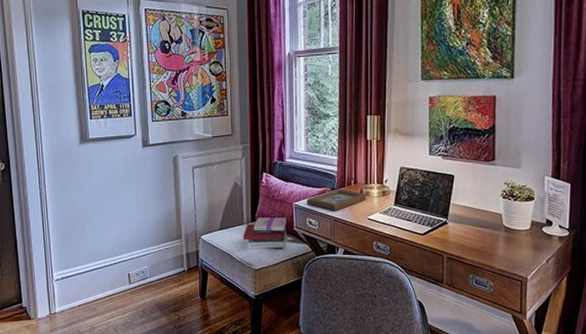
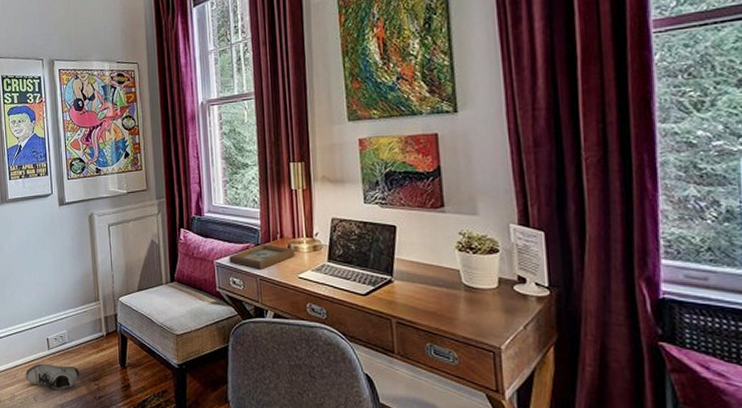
shoe: none [106,297,161,321] -> present [26,364,80,390]
books: present [243,217,288,249] -> none [162,277,211,312]

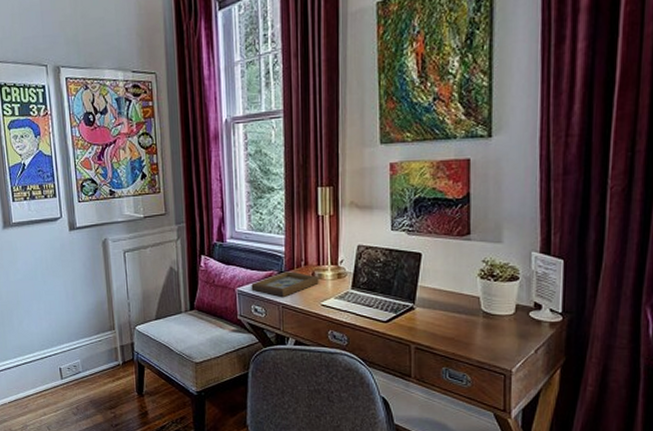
shoe: present [26,364,80,390] -> none [38,394,96,419]

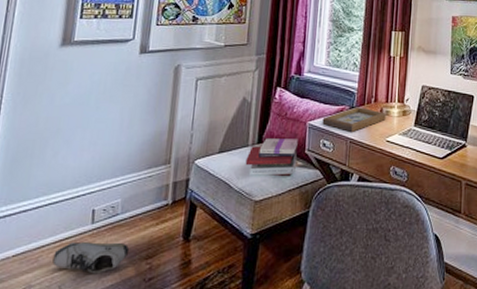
shoe: none [38,394,96,419] -> present [52,242,130,274]
books: none [181,305,231,340] -> present [245,138,298,176]

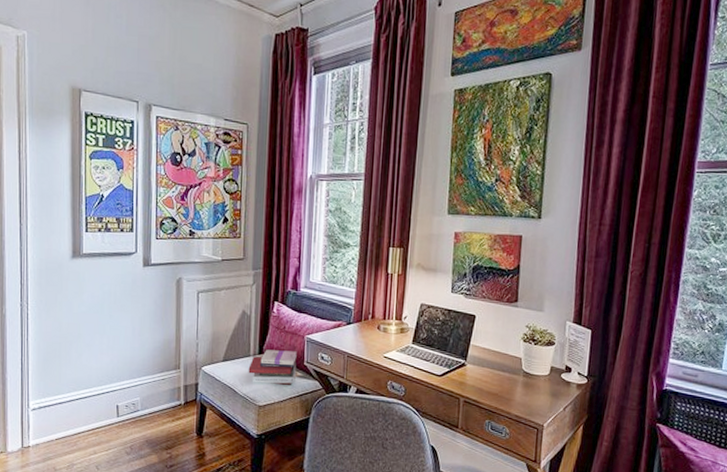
shoe: present [52,242,130,274] -> none [88,431,152,459]
picture frame: present [322,107,386,132] -> none [320,323,384,347]

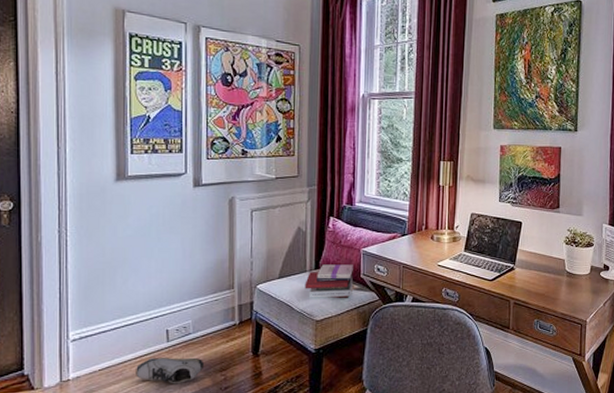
shoe: none [88,431,152,459] -> present [136,357,205,384]

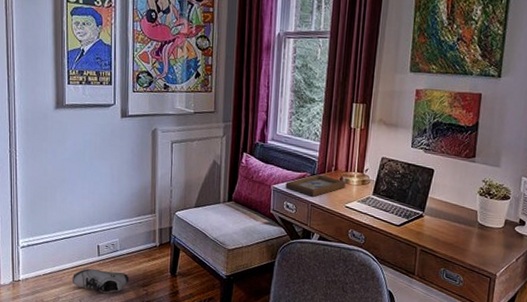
books: present [304,264,354,298] -> none [218,197,264,231]
picture frame: none [375,234,437,258] -> present [285,174,346,197]

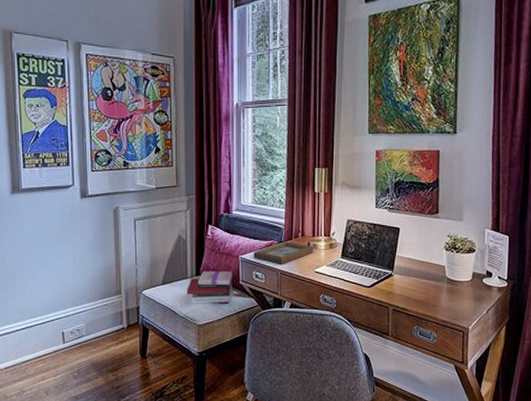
shoe: present [73,269,129,294] -> none [37,358,97,383]
books: none [218,197,264,231] -> present [187,271,233,304]

